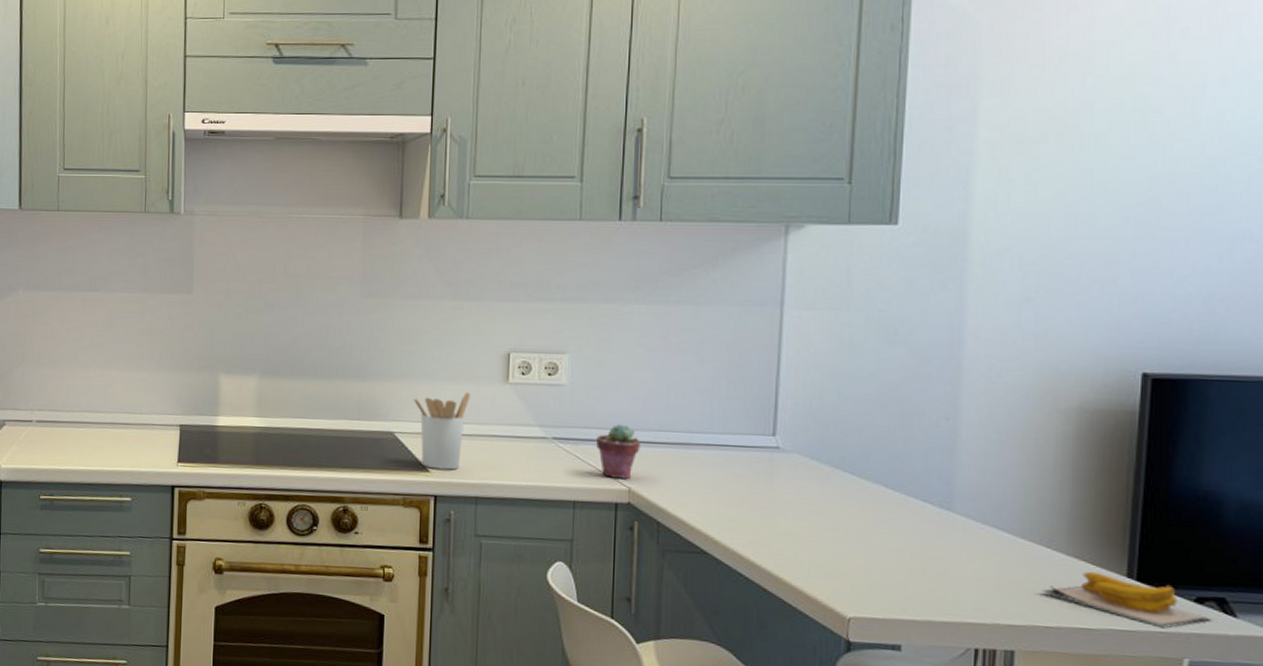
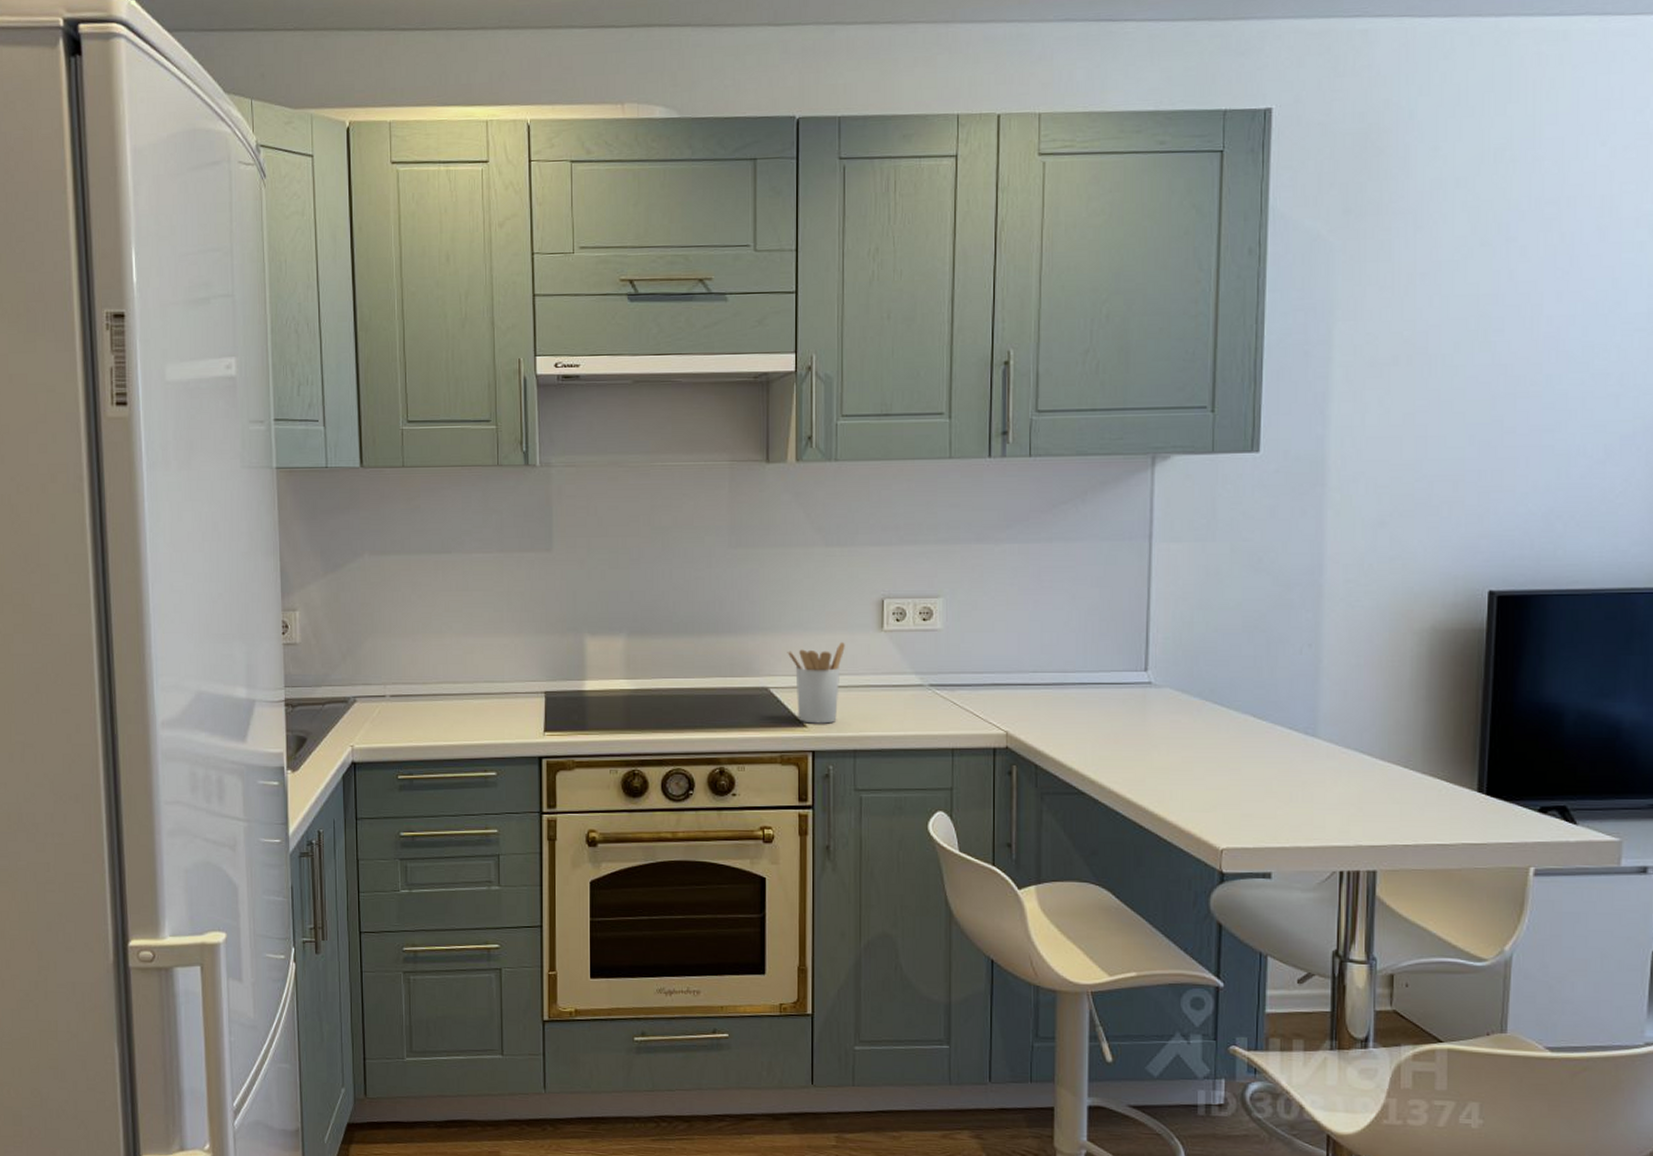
potted succulent: present [596,424,640,479] -> none [973,667,1016,723]
banana: present [1041,571,1213,629] -> none [1400,788,1555,840]

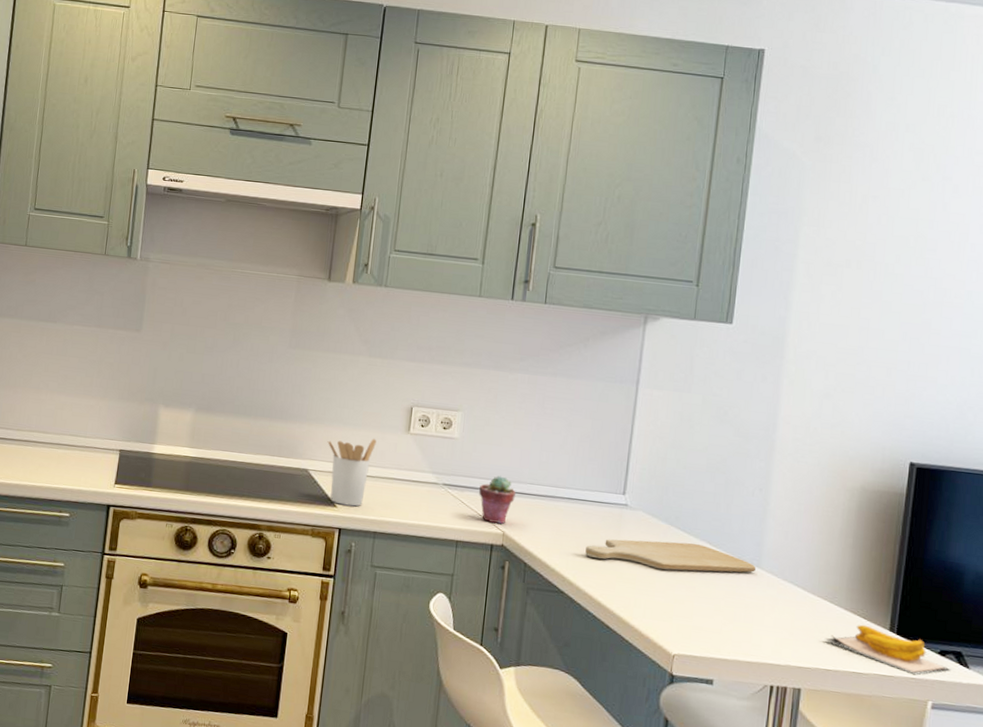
potted succulent: none [973,667,1016,723] -> present [479,475,516,524]
chopping board: none [1106,719,1311,752] -> present [585,539,756,573]
banana: none [1400,788,1555,840] -> present [824,624,951,675]

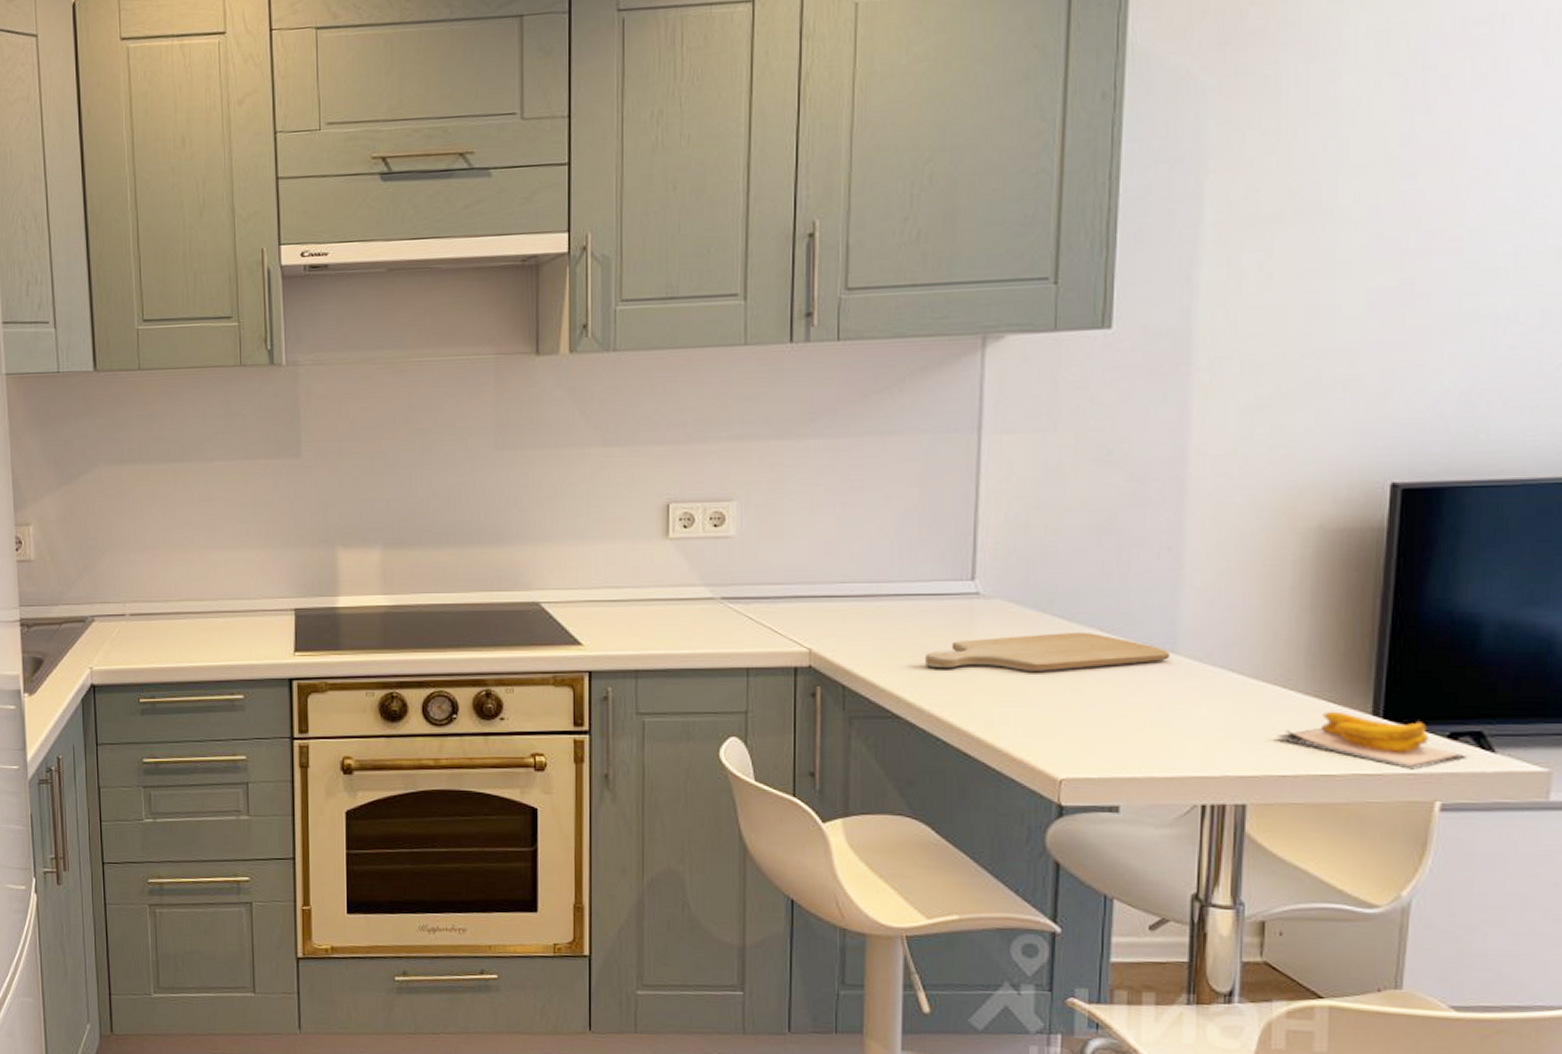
utensil holder: present [327,439,377,507] -> none [560,552,625,641]
potted succulent: present [479,475,516,524] -> none [771,578,821,639]

